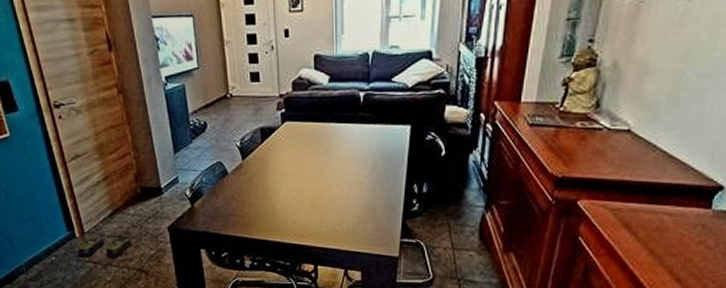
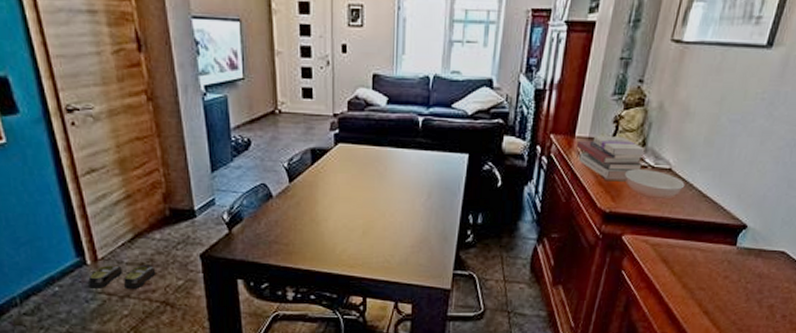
books: none [522,99,599,146] -> present [576,136,645,182]
bowl: none [577,132,647,163] -> present [625,169,685,200]

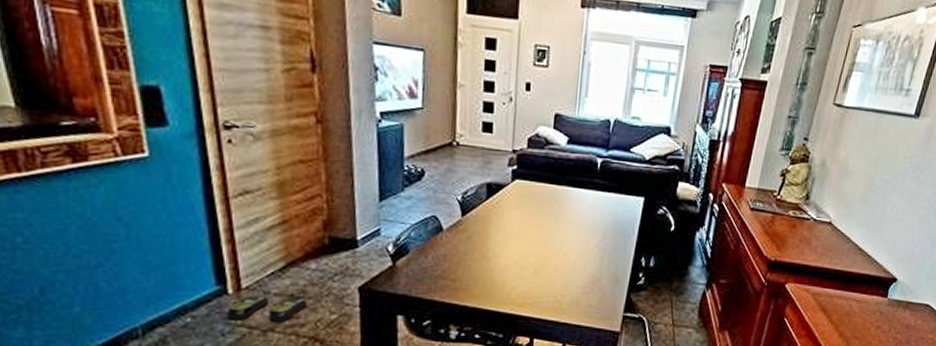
books: present [576,136,645,182] -> none [746,187,808,232]
bowl: present [625,169,685,200] -> none [789,220,843,251]

